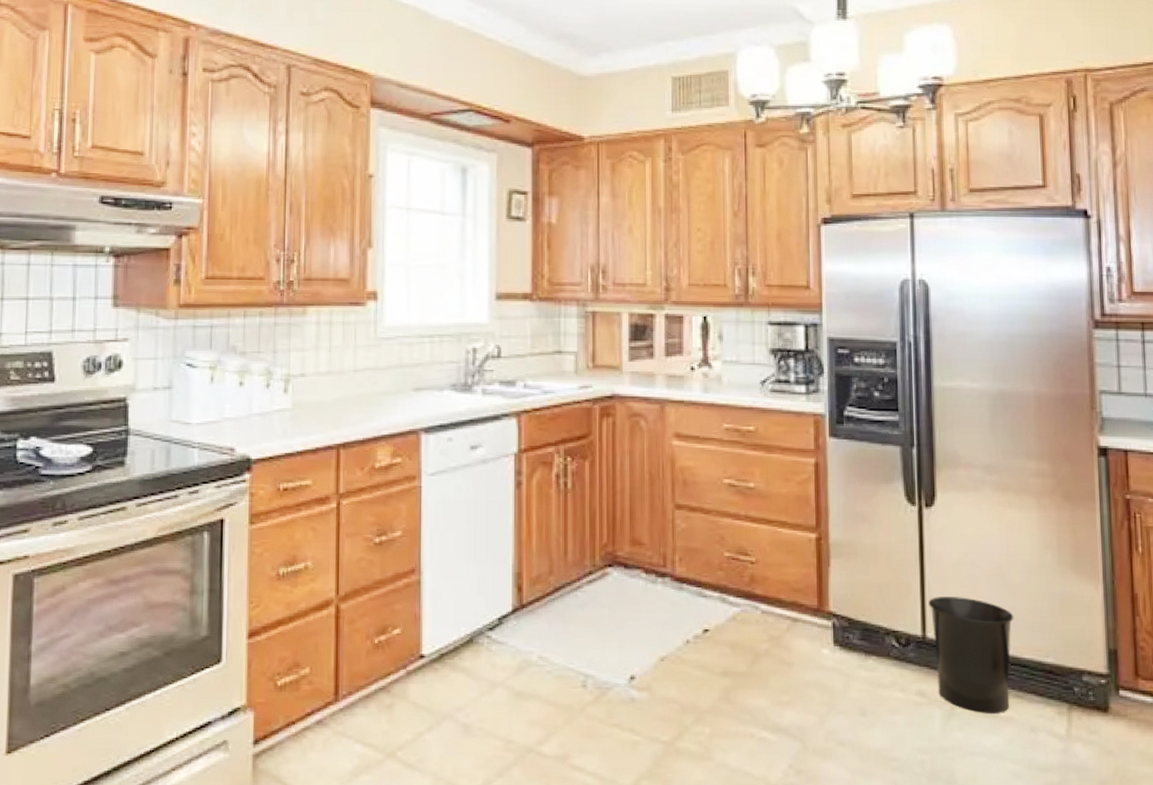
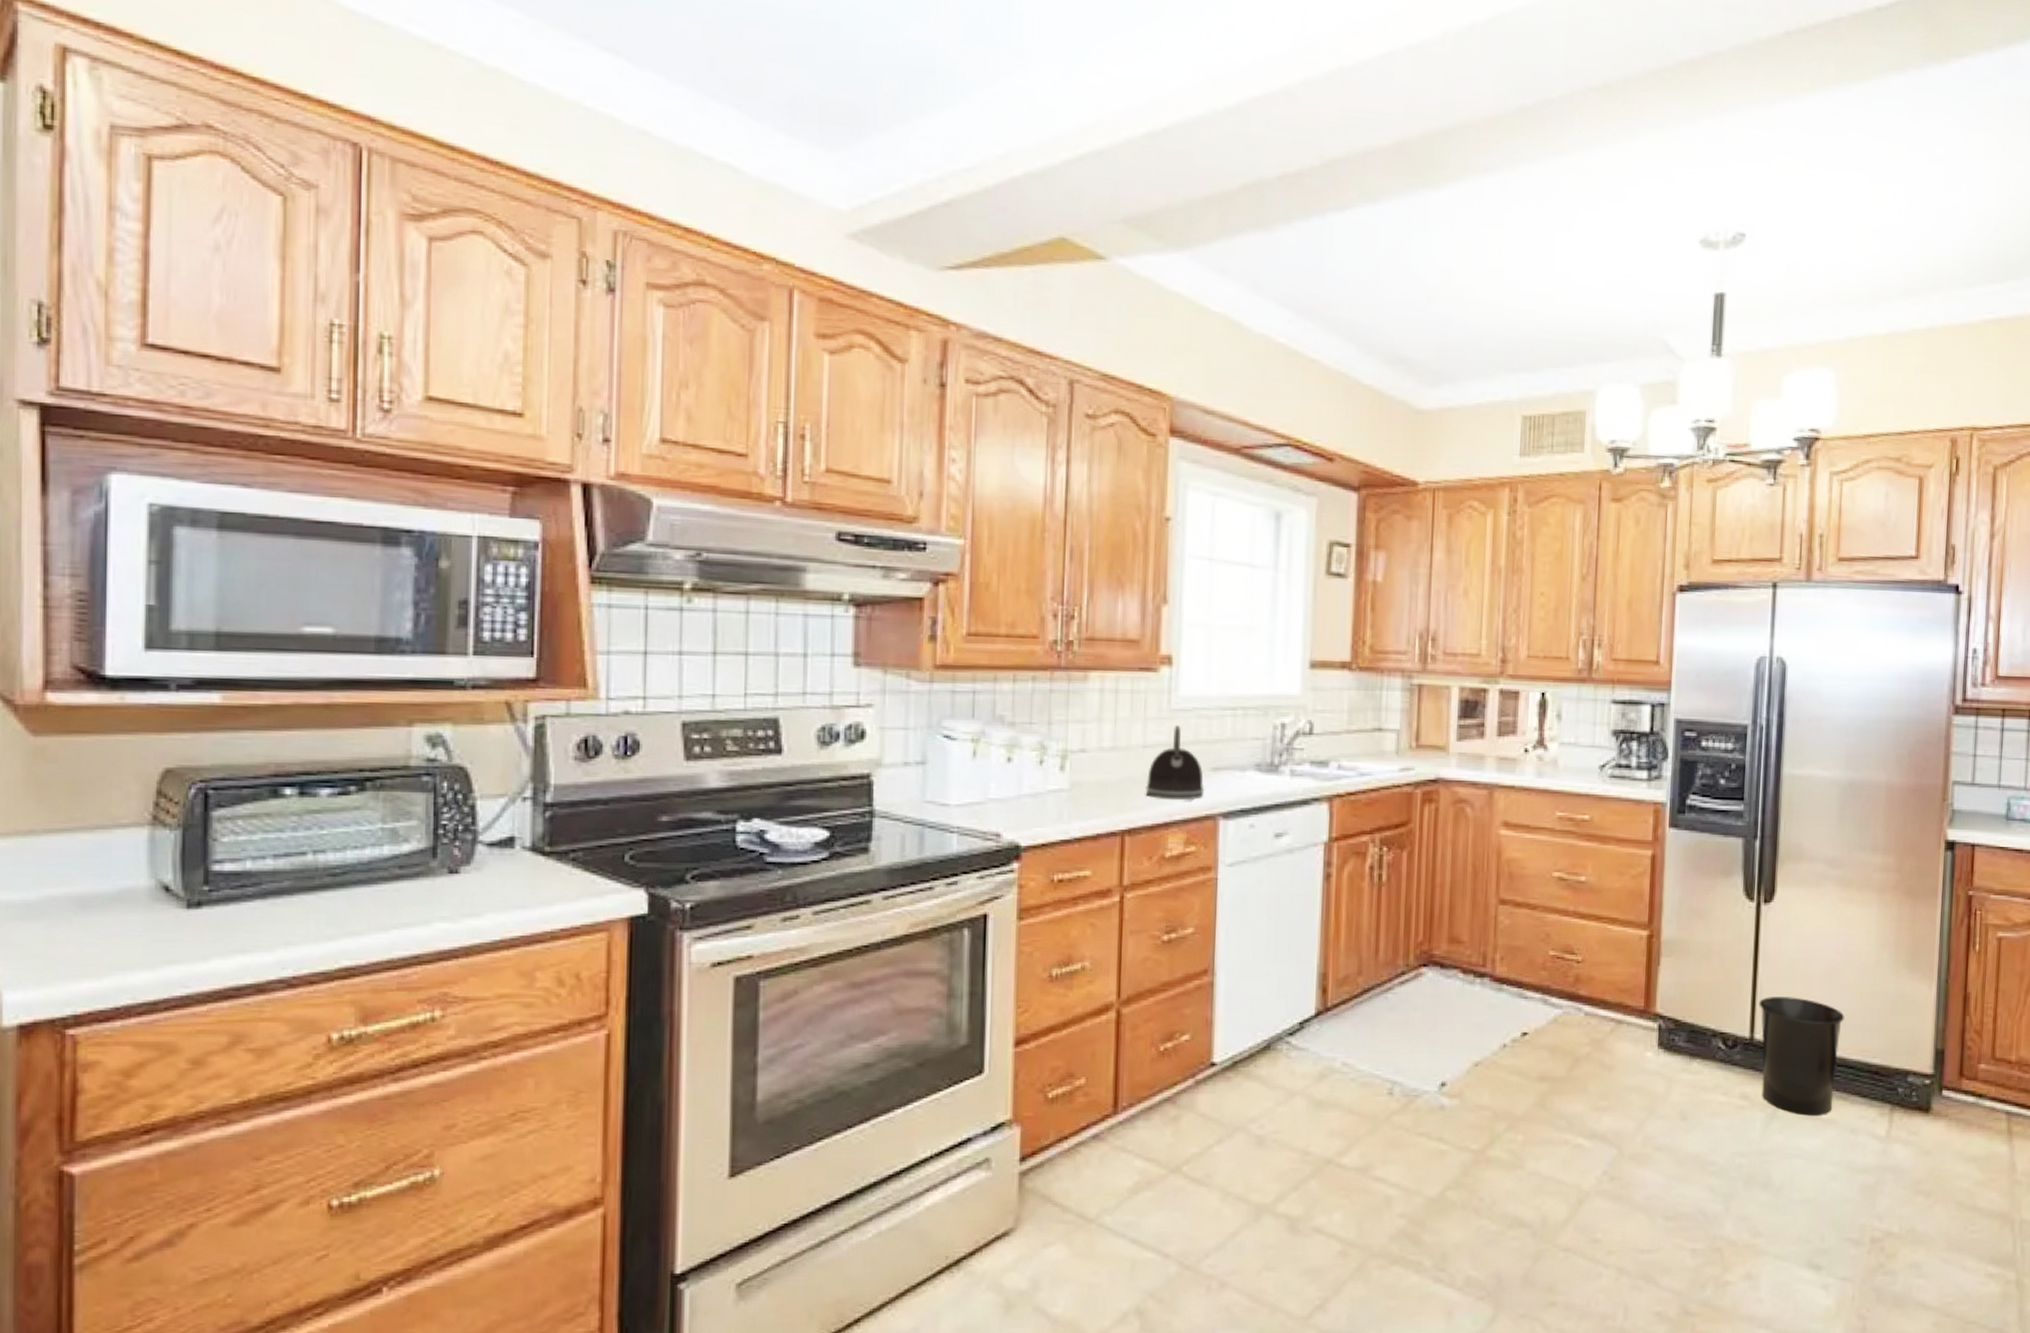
kettle: none [357,352,408,418] -> present [1145,725,1205,801]

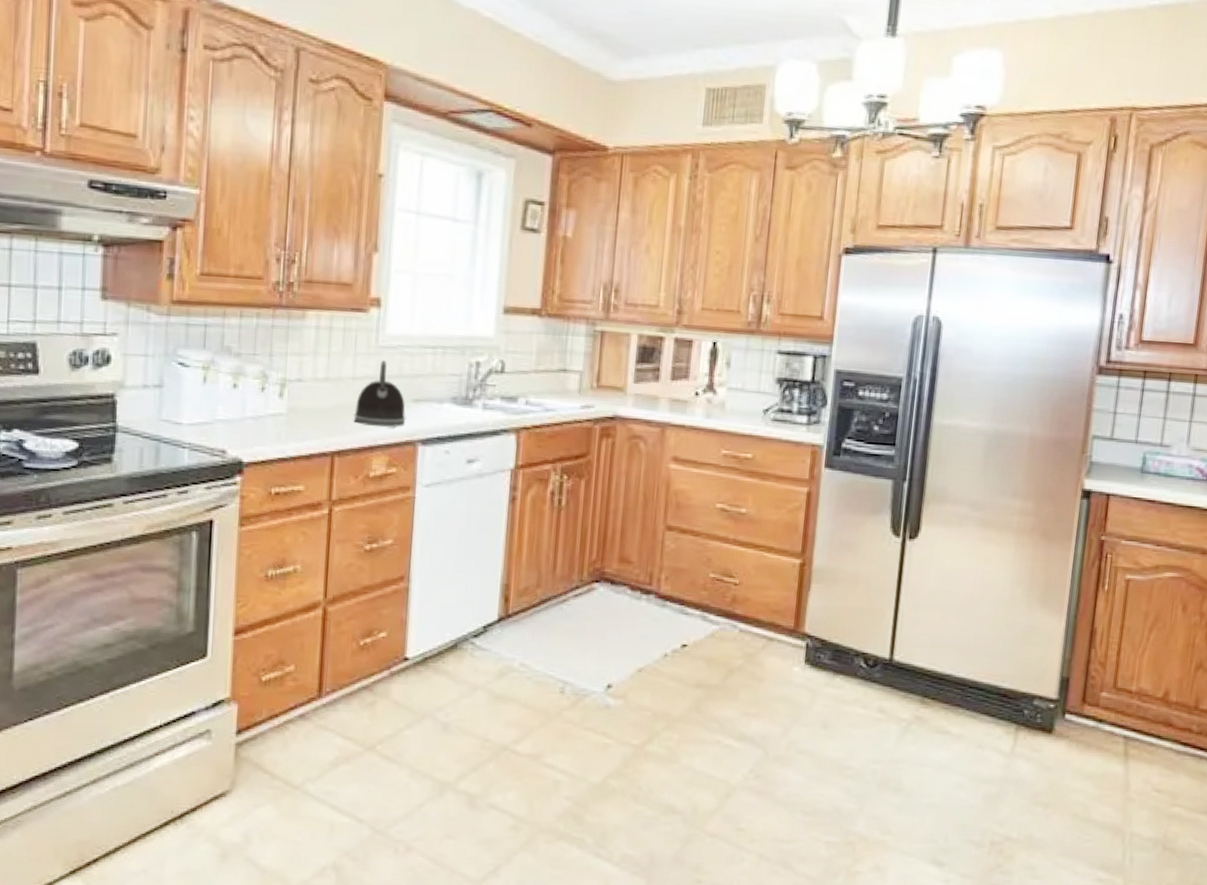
waste bin: present [1759,997,1845,1115] -> none [897,623,978,731]

